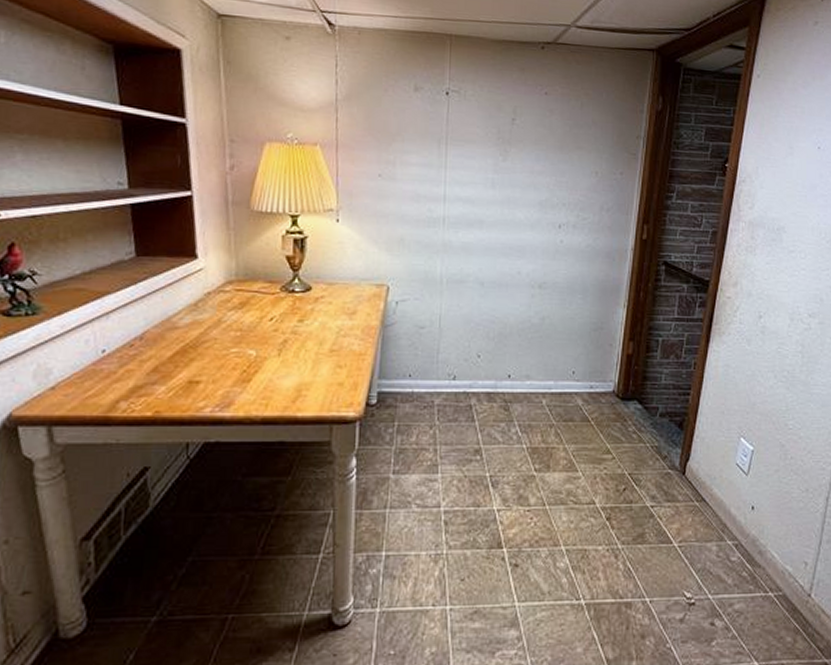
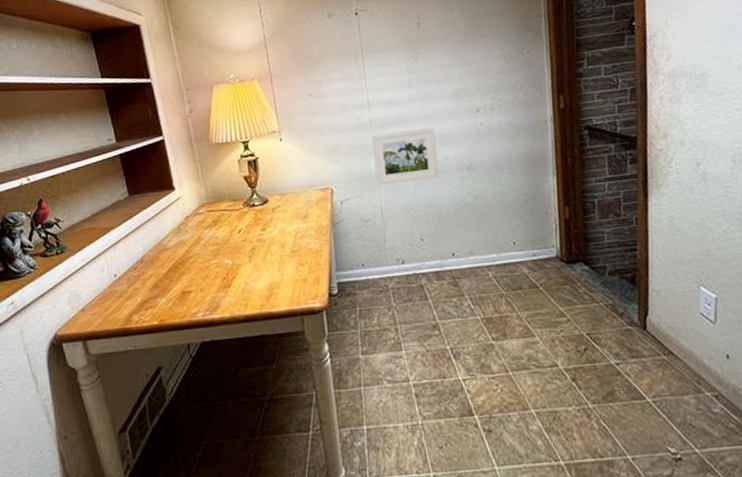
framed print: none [440,233,512,291] -> present [371,127,439,185]

